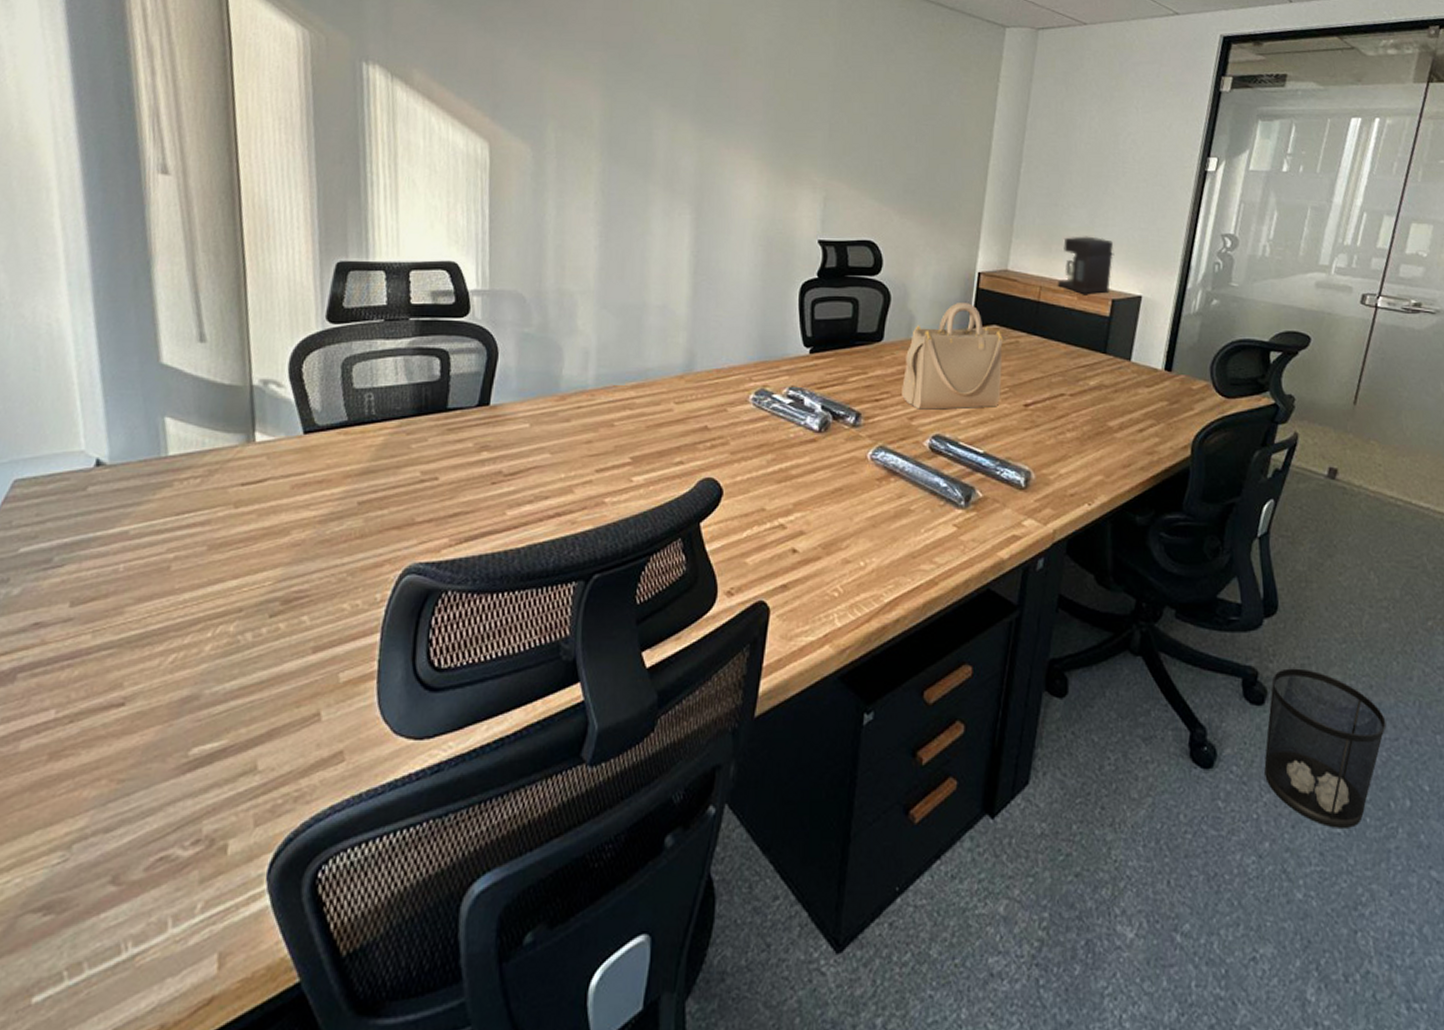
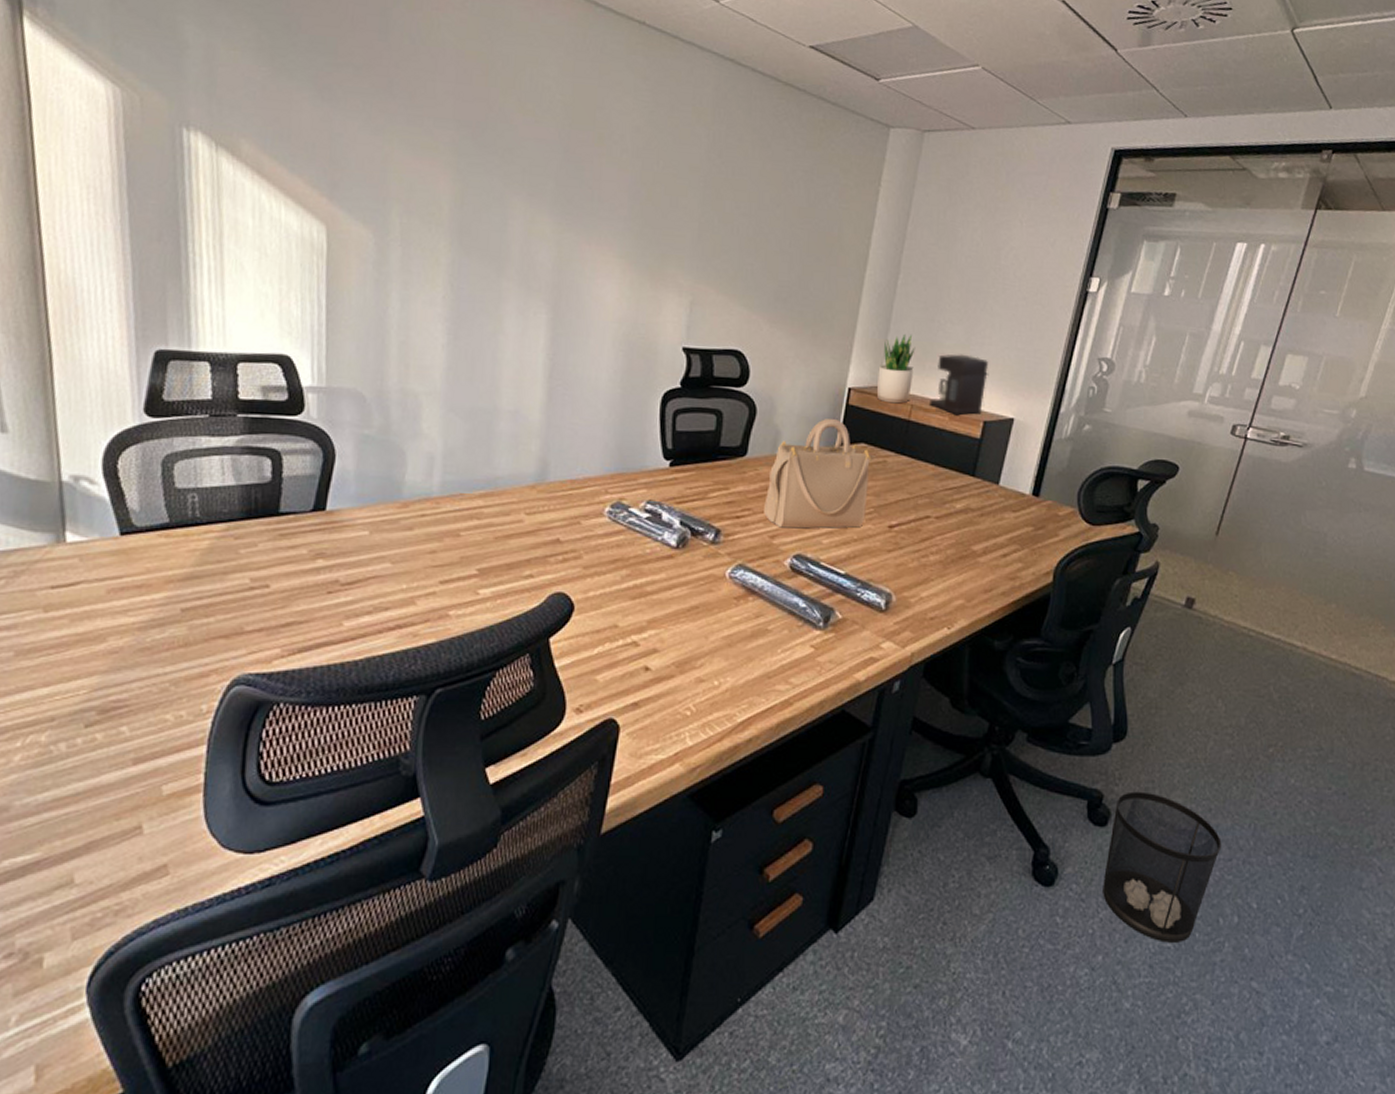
planter: none [1006,220,1041,286] -> present [877,334,916,404]

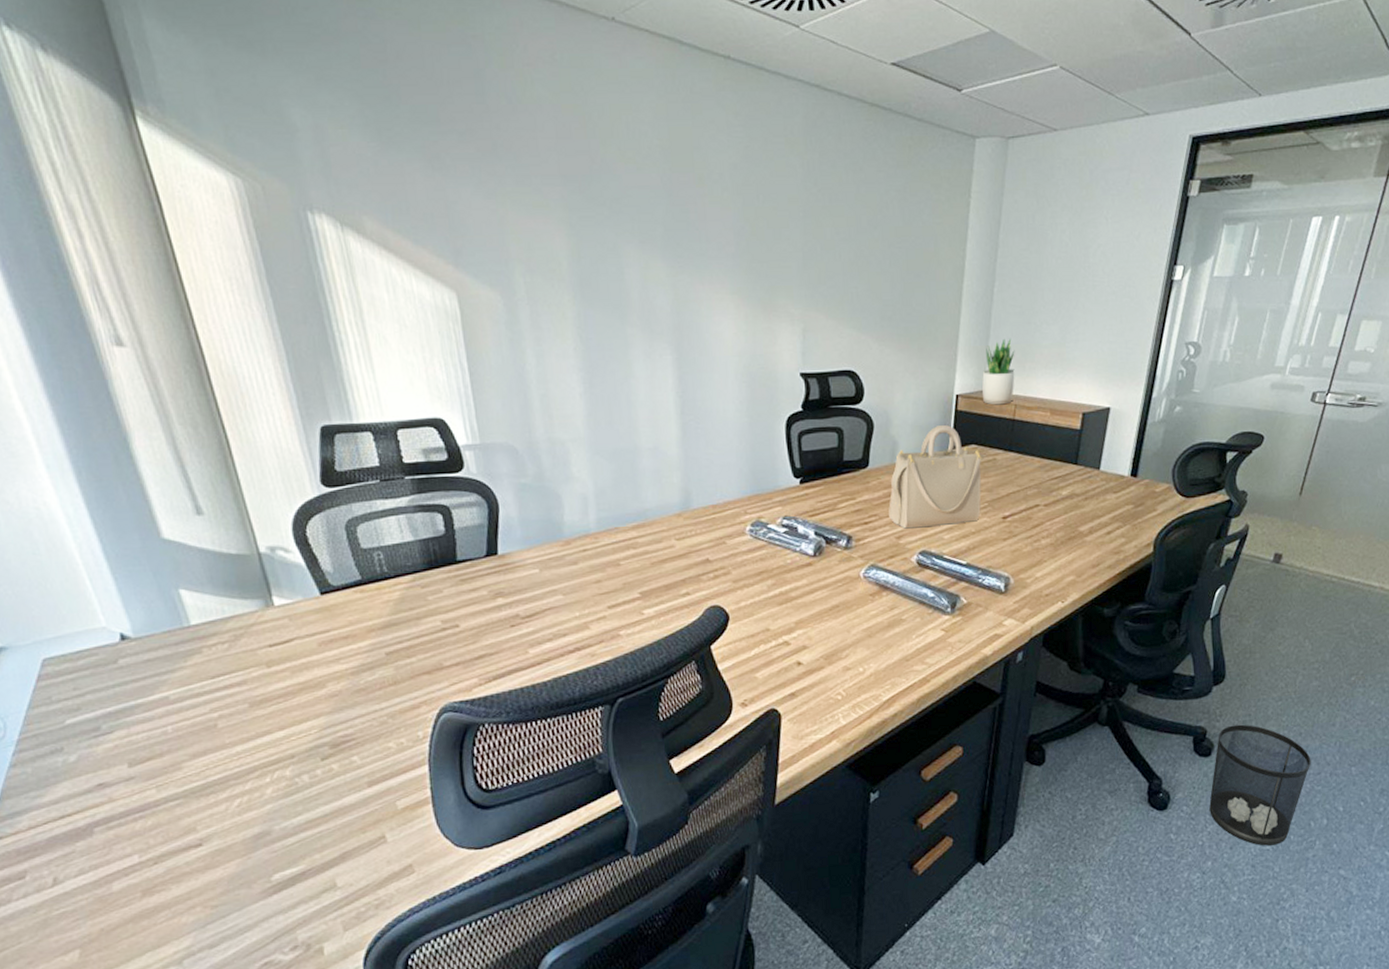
coffee maker: present [930,354,988,416] -> none [1032,352,1084,411]

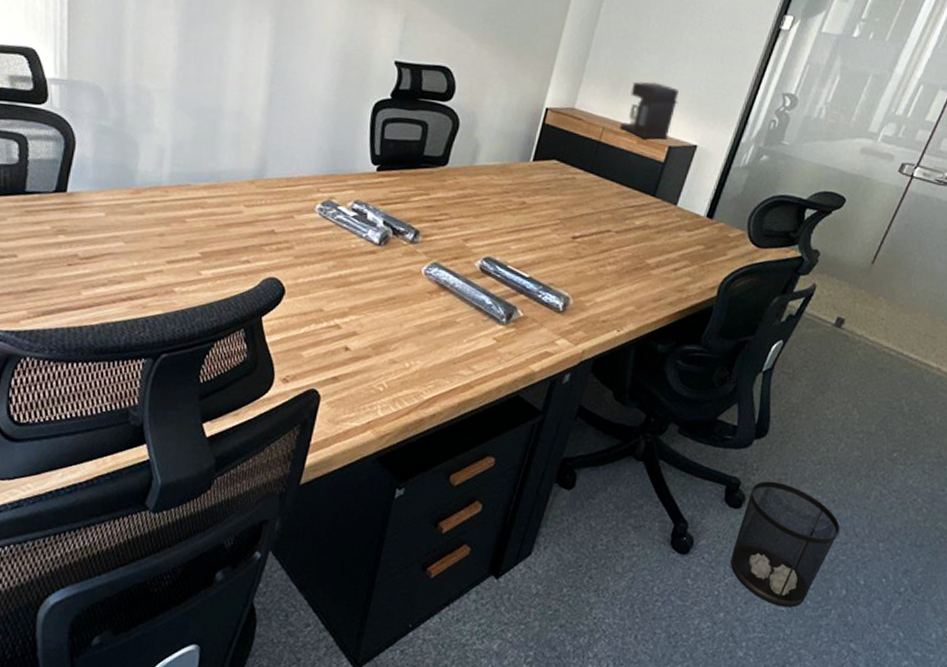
handbag: present [889,424,982,529] -> none [460,135,562,237]
planter: present [982,339,1015,405] -> none [572,60,612,126]
coffee maker: none [1032,352,1084,411] -> present [620,81,679,140]

